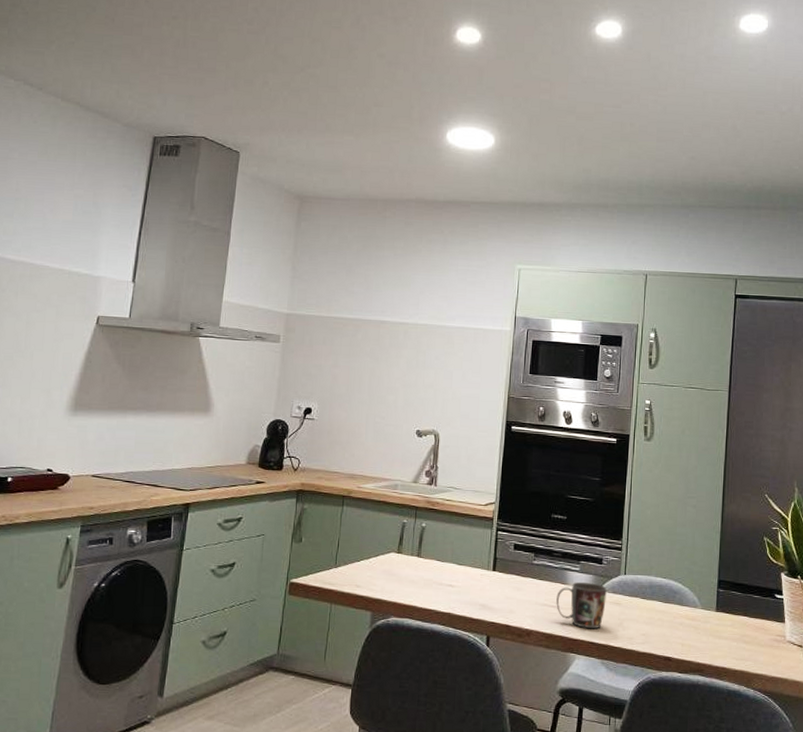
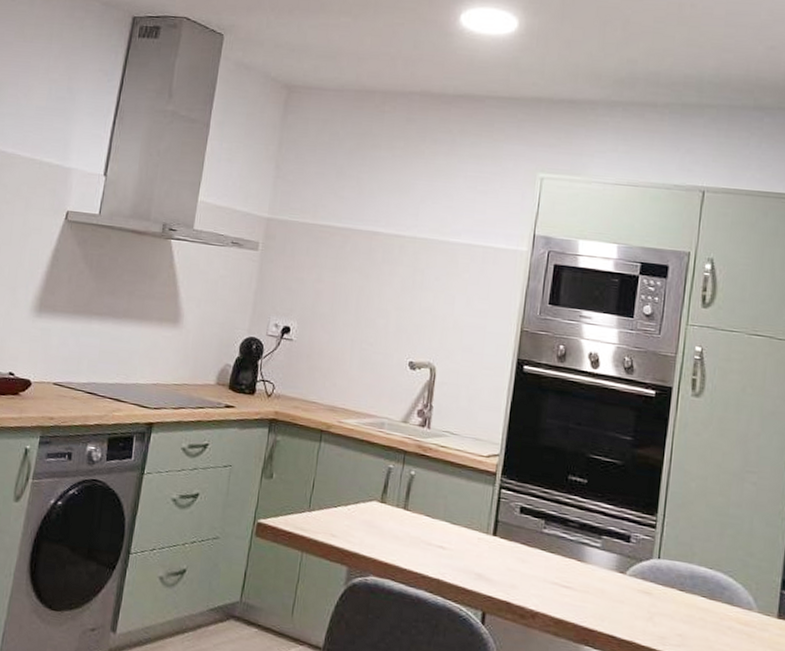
mug: present [556,582,607,628] -> none [569,561,634,620]

